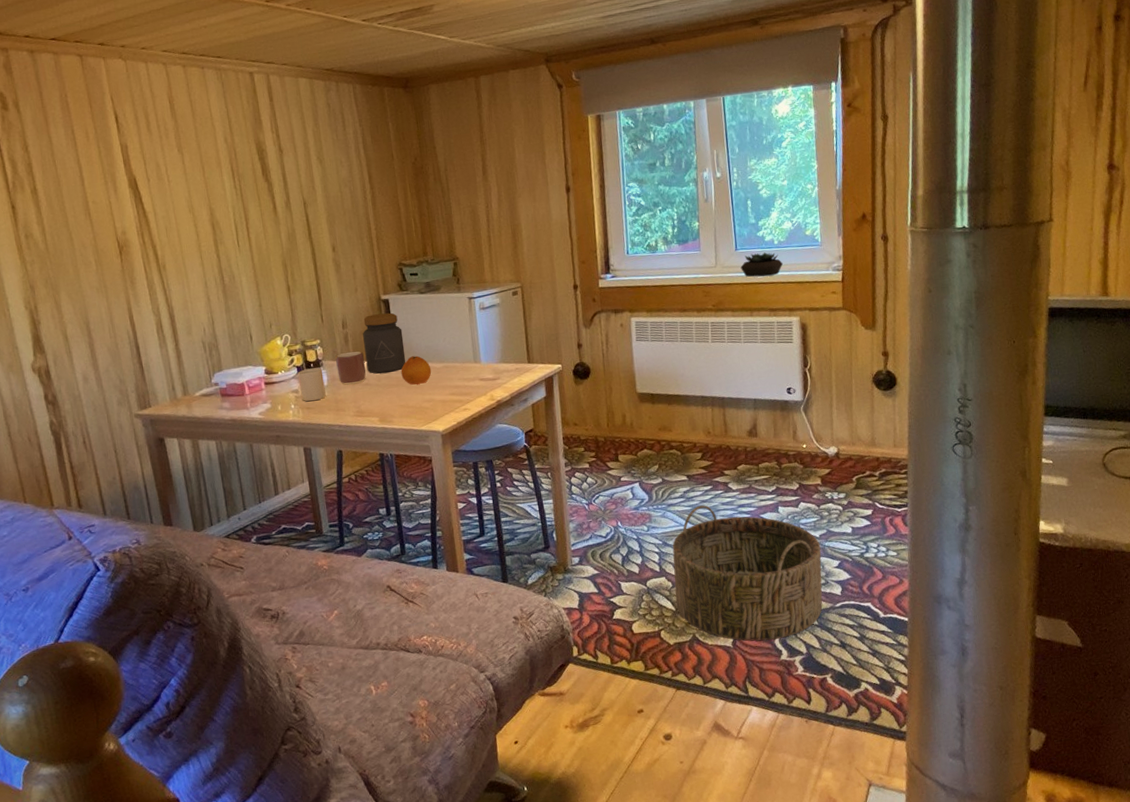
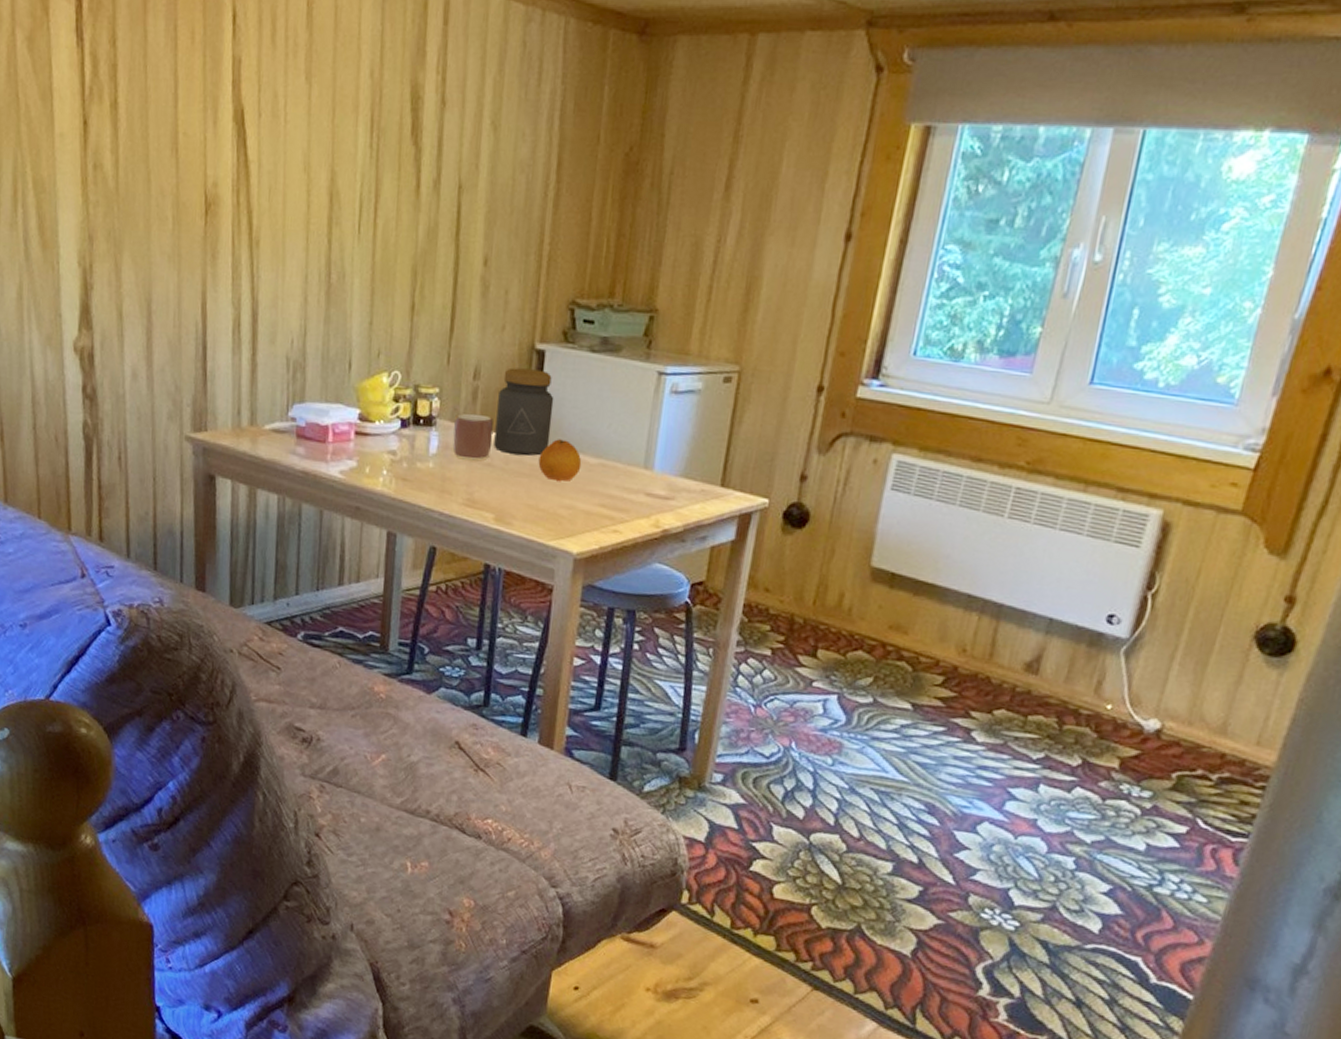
mug: present [297,367,326,402] -> none [398,425,434,472]
basket: present [672,505,823,641] -> none [844,750,1089,968]
succulent plant: present [740,252,784,278] -> none [1089,395,1164,438]

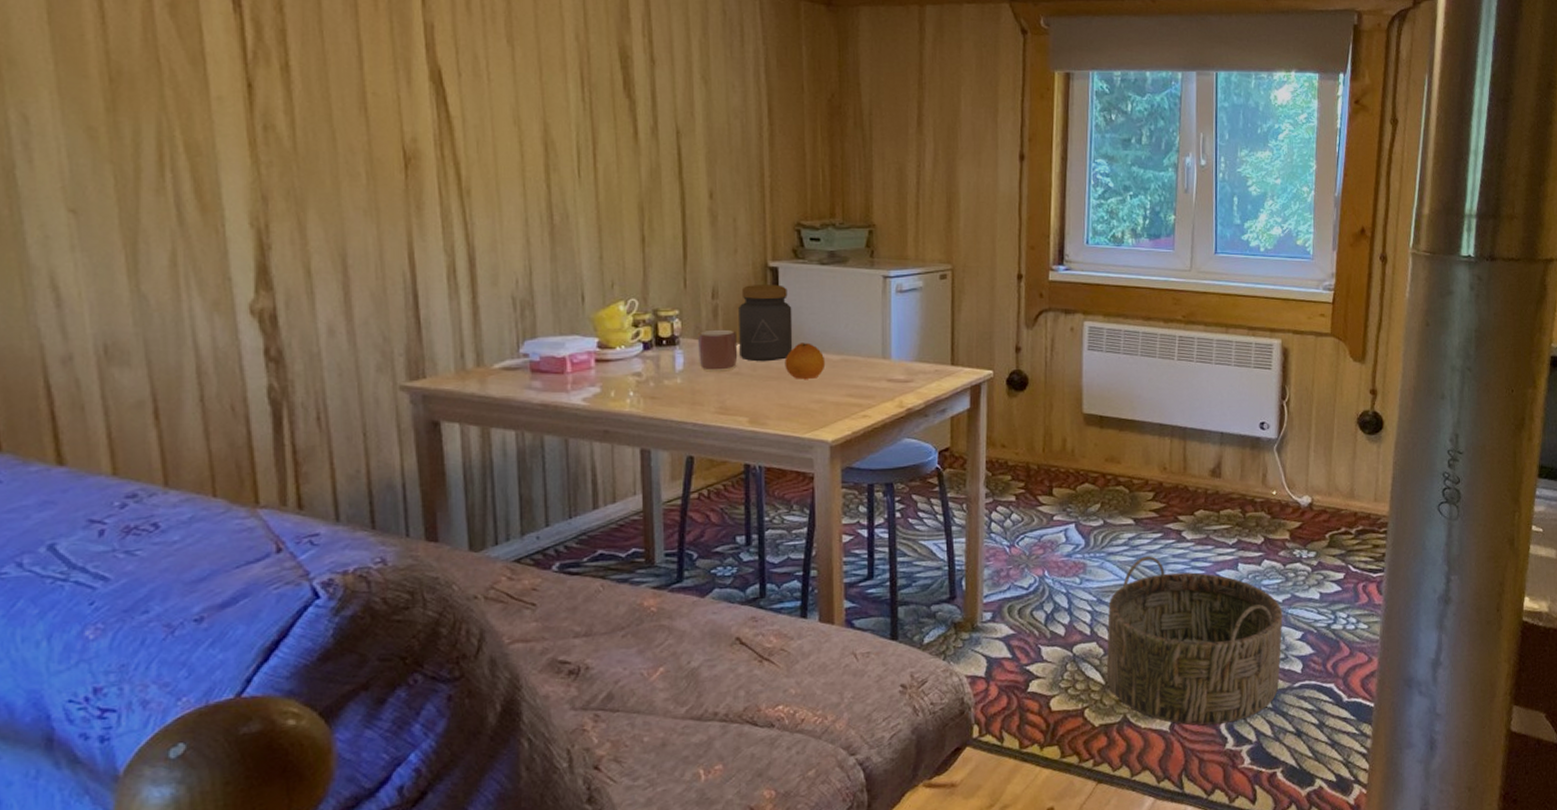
basket: none [844,750,1089,968] -> present [1106,556,1283,725]

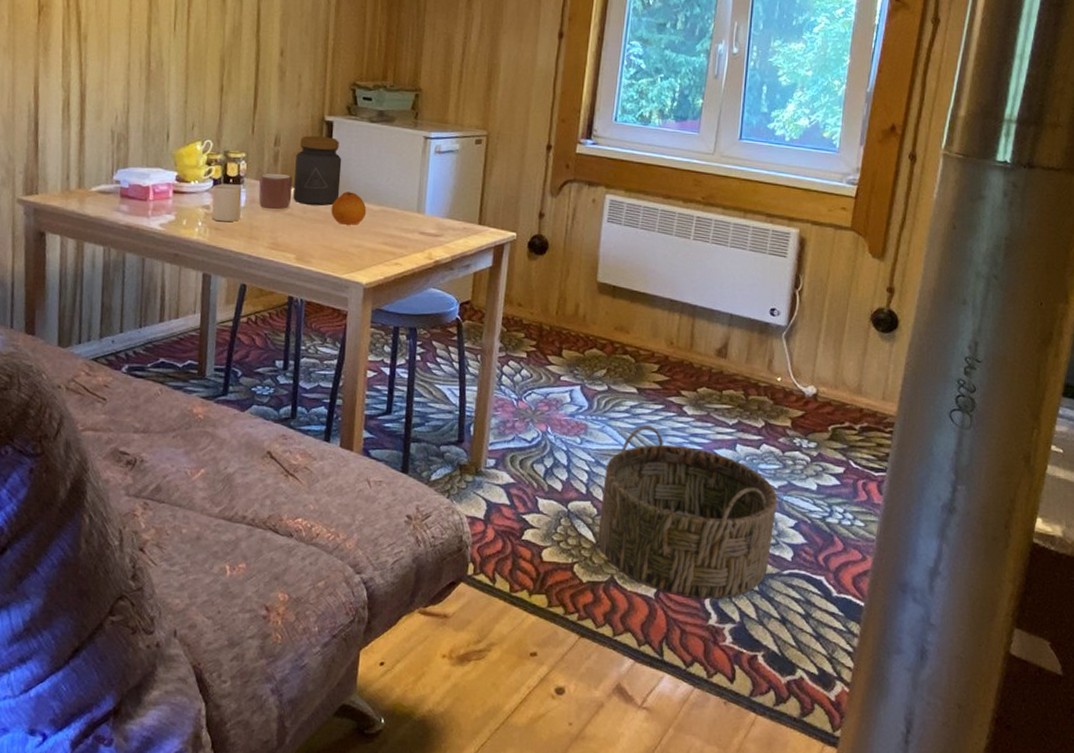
mug: none [643,346,679,390] -> present [212,183,242,222]

